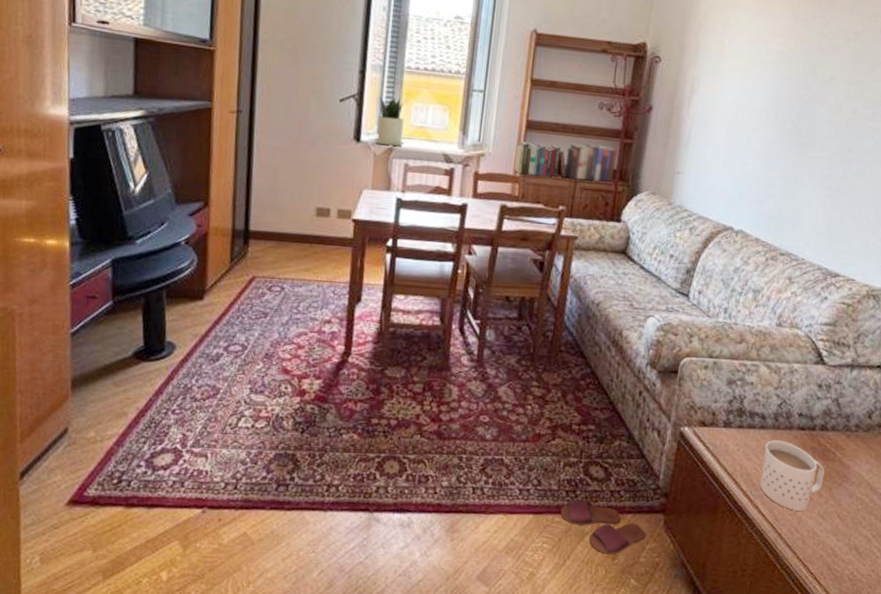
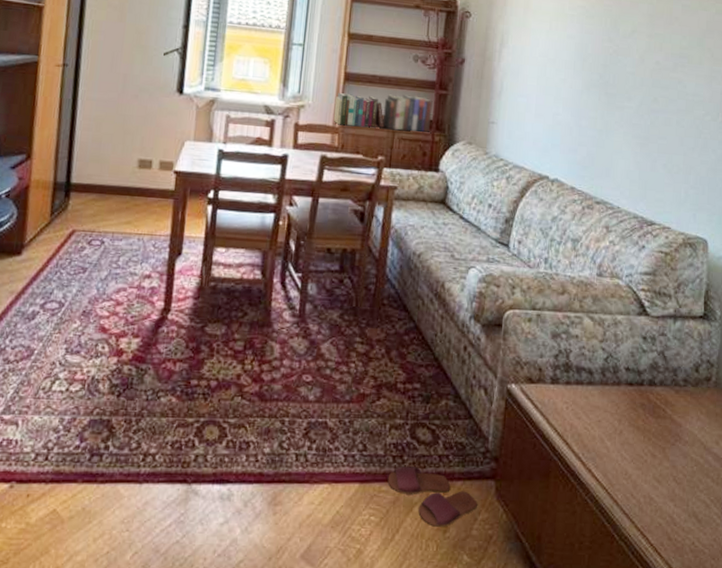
planter: present [372,97,405,147] -> none [195,51,227,99]
mug: present [759,440,825,511] -> none [590,397,656,474]

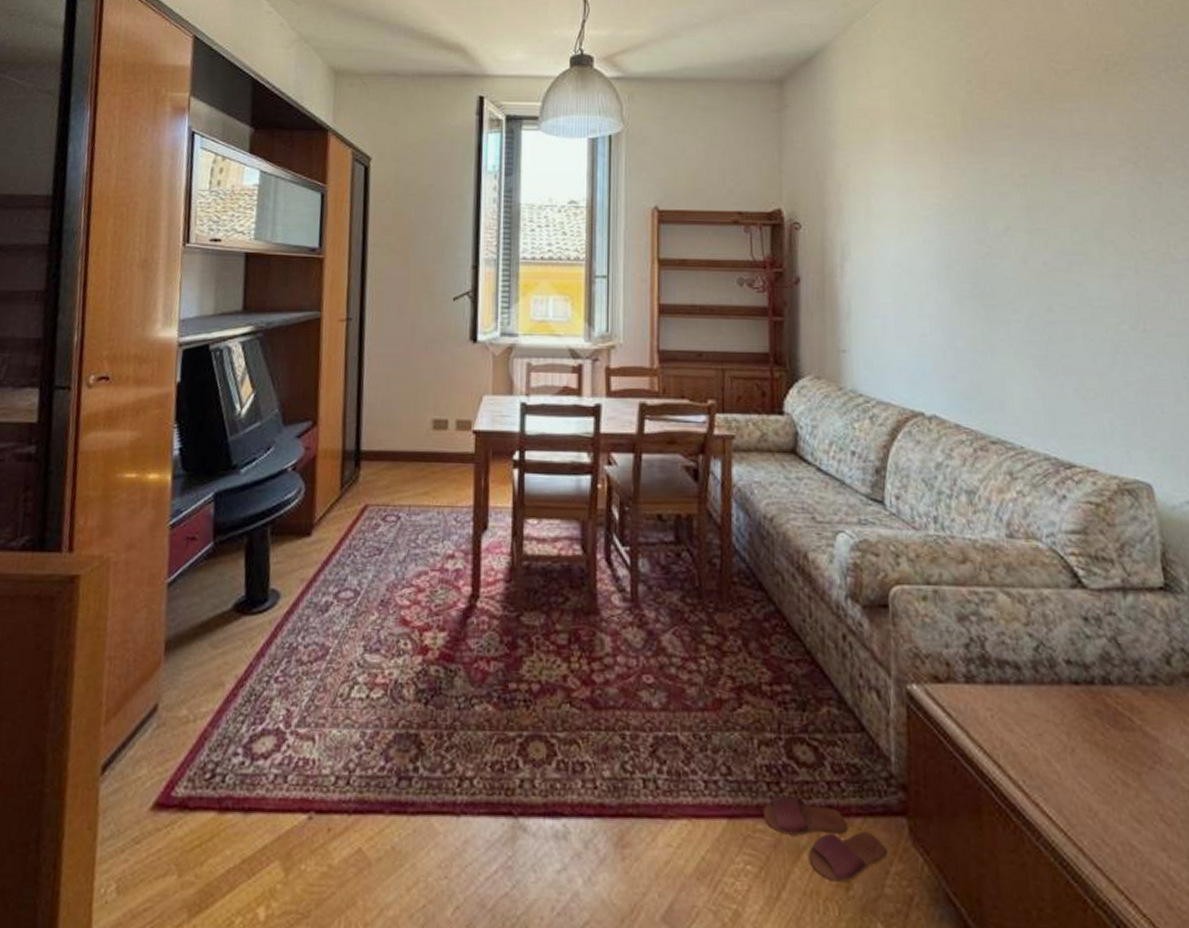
books: present [333,92,384,128] -> none [650,327,712,367]
books: present [382,94,433,132] -> none [708,325,767,369]

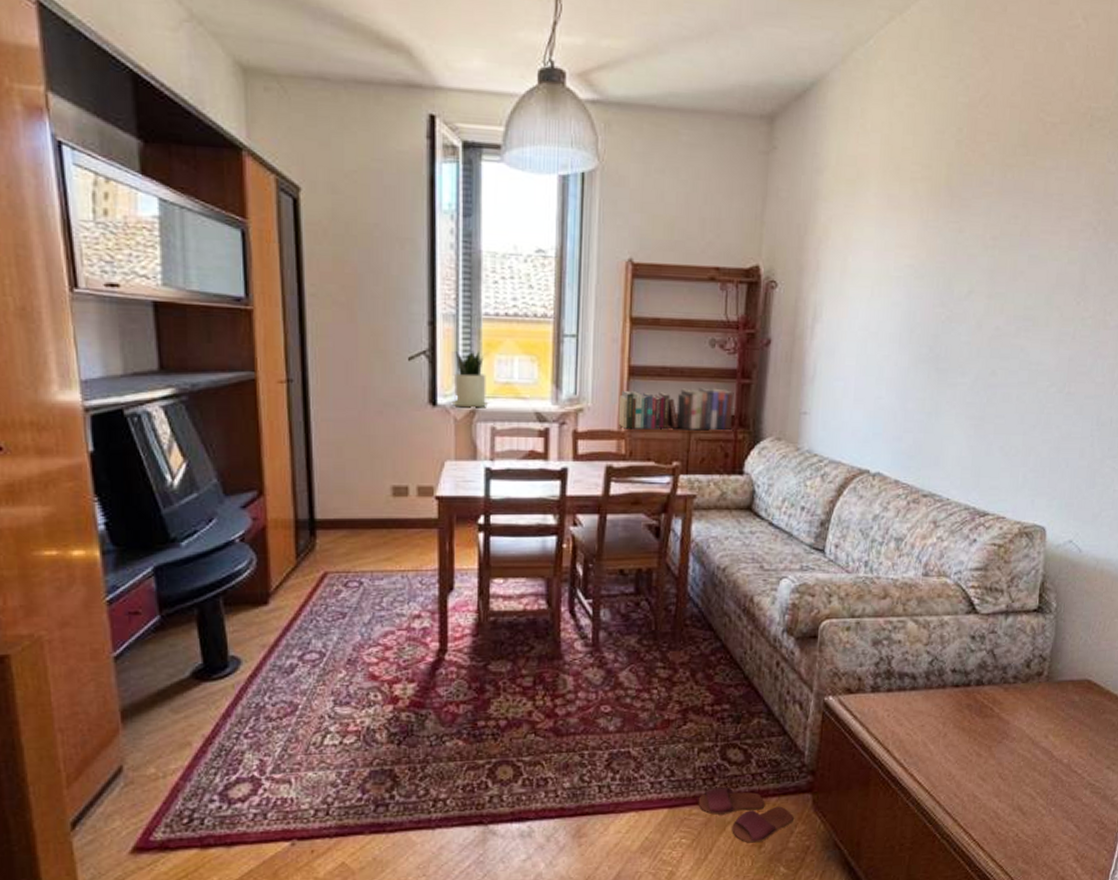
planter: none [490,291,525,345] -> present [451,351,489,408]
books: none [650,327,712,367] -> present [618,390,679,430]
books: none [708,325,767,369] -> present [676,387,734,431]

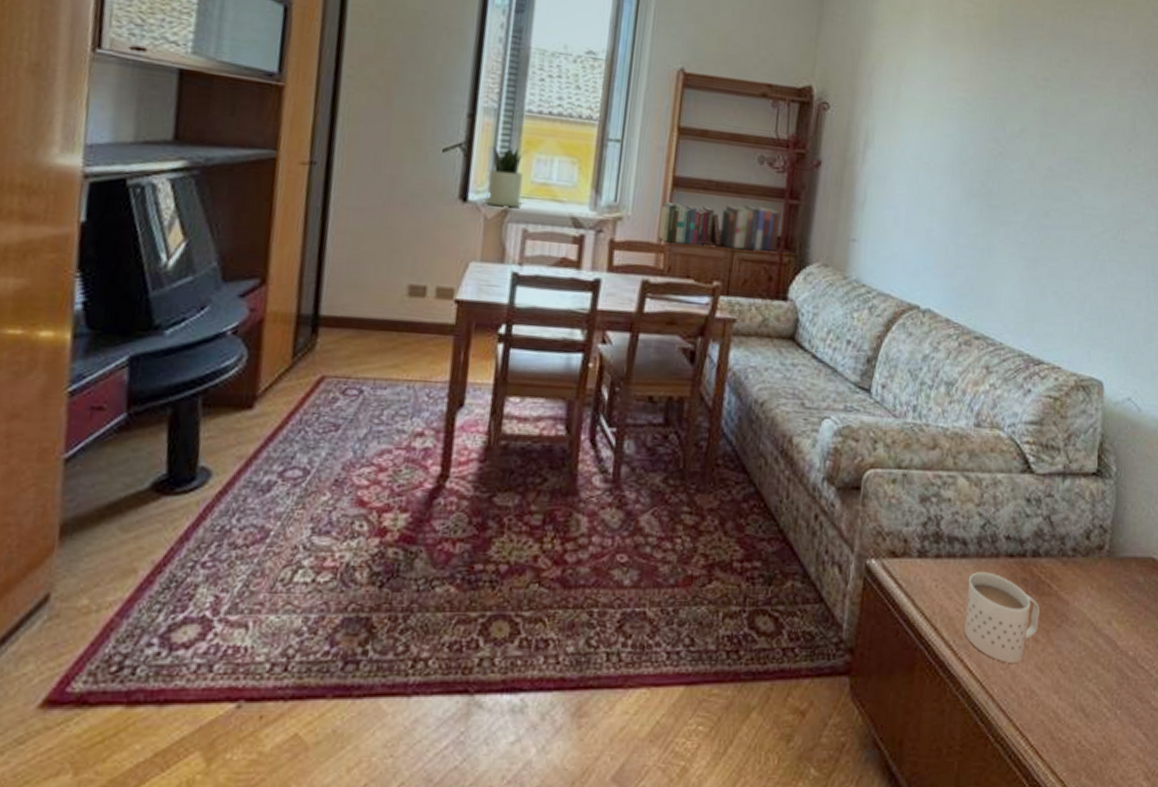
slippers: present [698,787,794,843] -> none [719,663,828,735]
mug: none [913,701,983,775] -> present [963,572,1040,663]

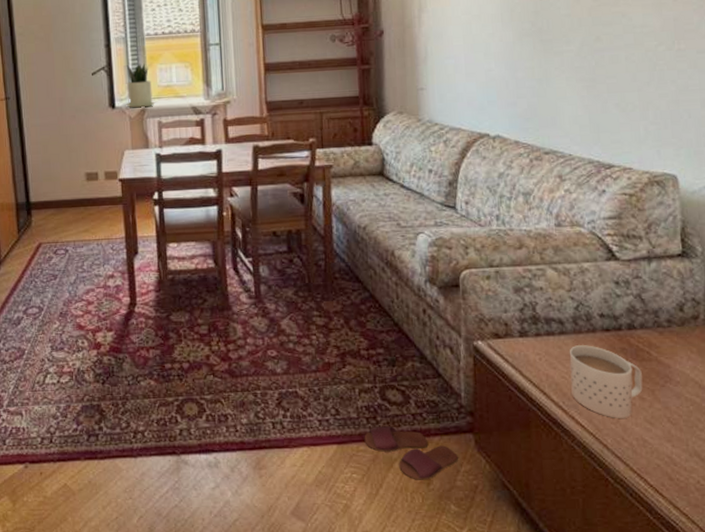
books: present [658,201,722,246] -> none [258,82,311,115]
books: present [719,204,781,252] -> none [307,75,357,112]
slippers: none [719,663,828,735] -> present [364,426,458,480]

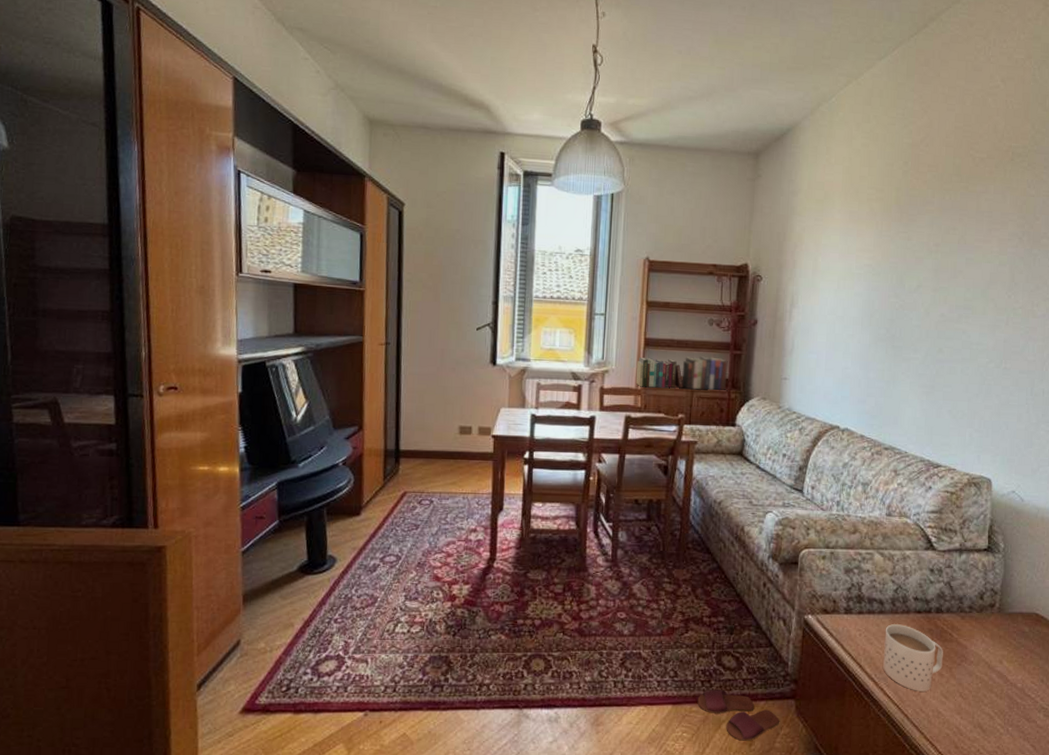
planter: present [126,63,155,108] -> none [507,324,536,368]
books: none [258,82,311,115] -> present [635,357,684,388]
books: none [307,75,357,112] -> present [681,356,728,391]

